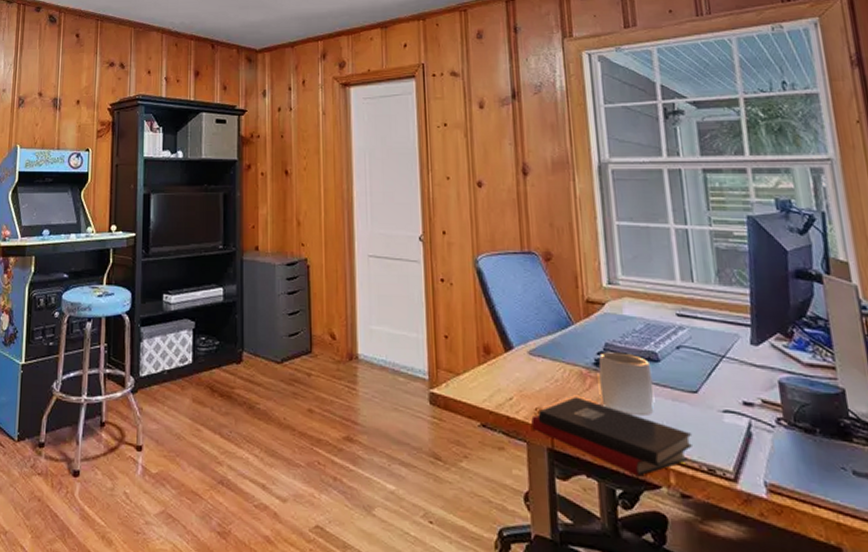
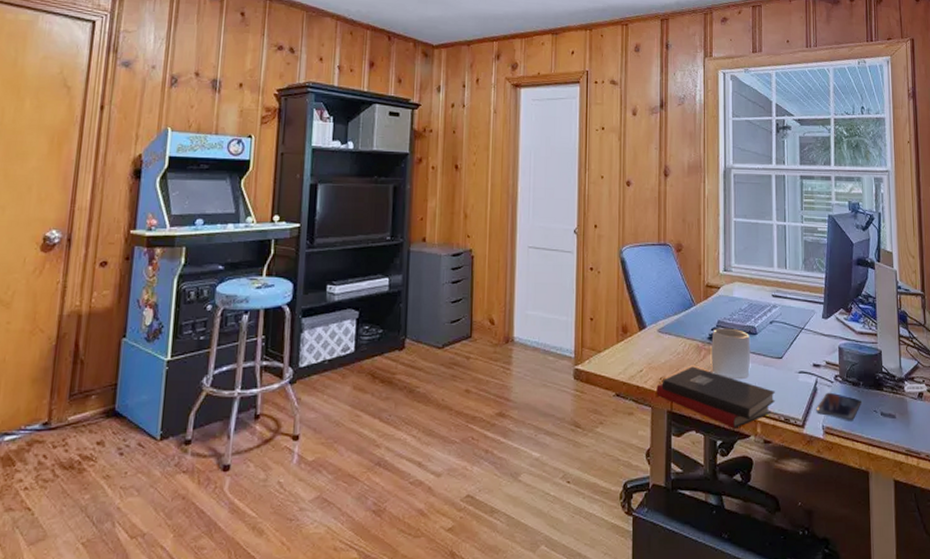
smartphone: none [753,439,821,481] -> present [816,392,861,423]

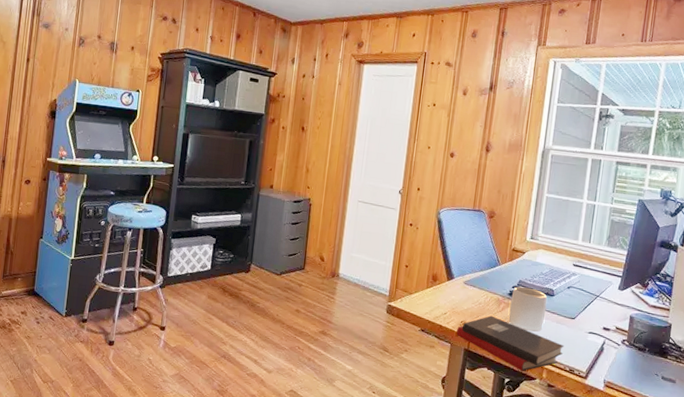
smartphone: present [816,392,861,423] -> none [600,352,645,381]

